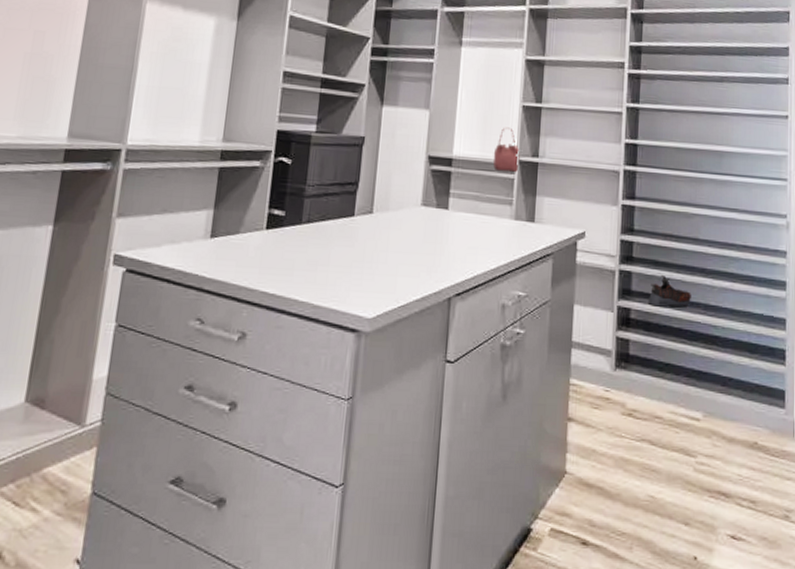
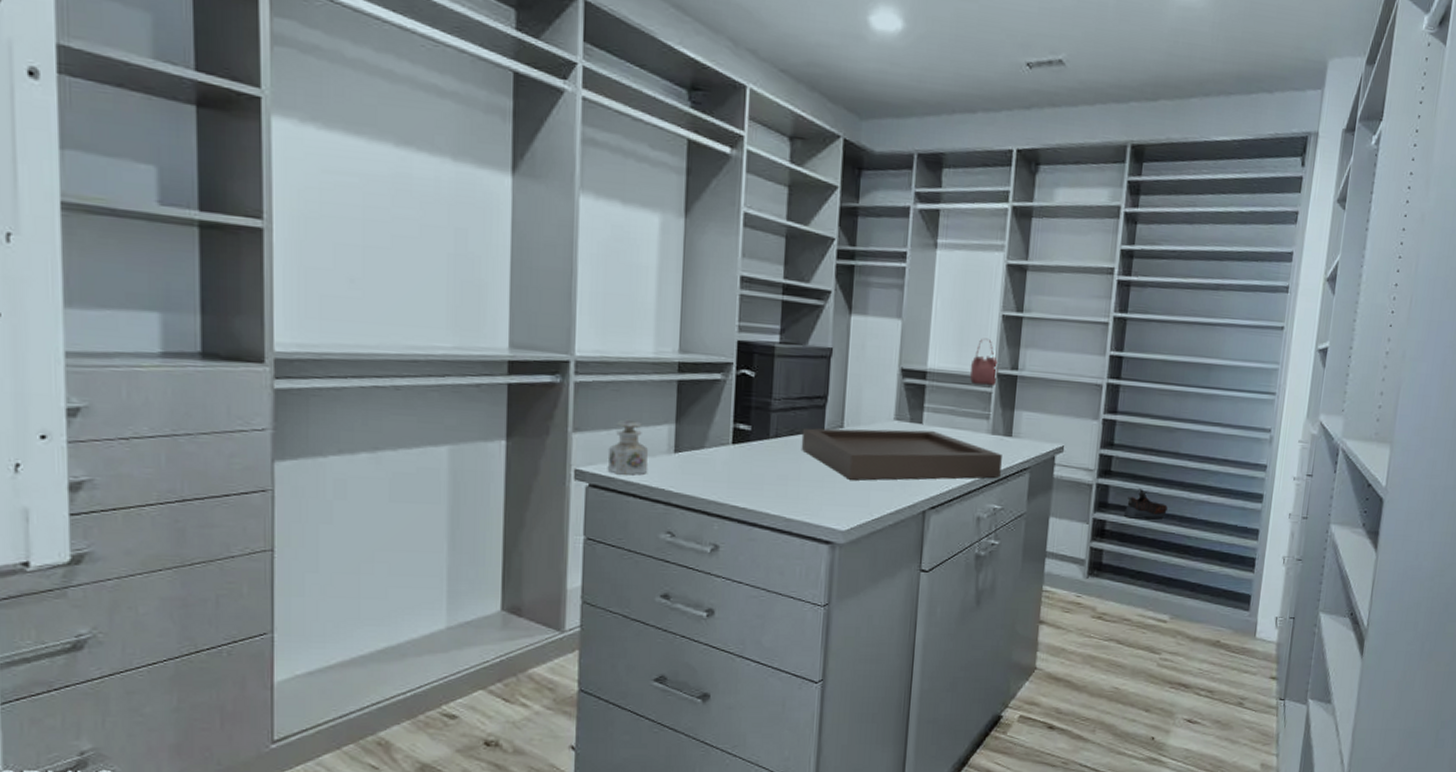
perfume bottle: none [146,205,187,262] -> present [608,419,649,476]
tray: none [331,213,526,266] -> present [801,428,1002,481]

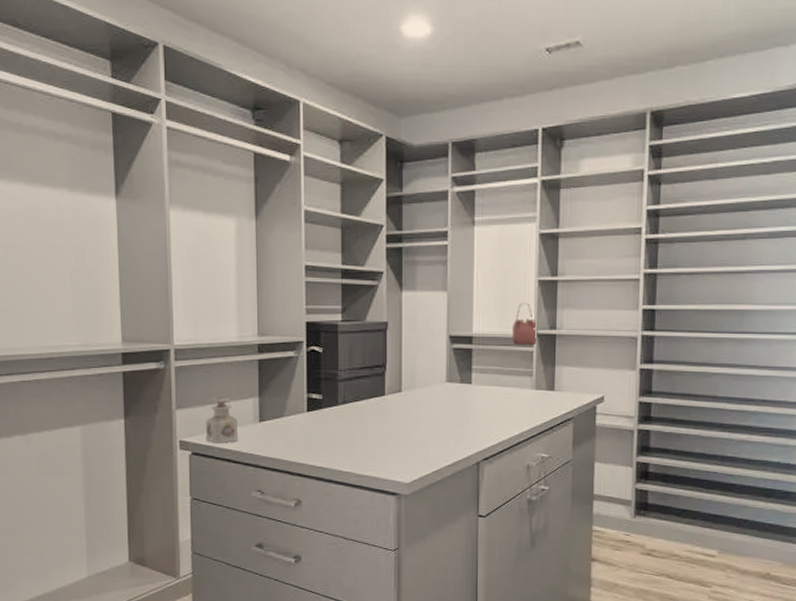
tray: present [801,428,1002,481] -> none [366,389,546,438]
shoe: present [1123,489,1168,520] -> none [665,432,709,462]

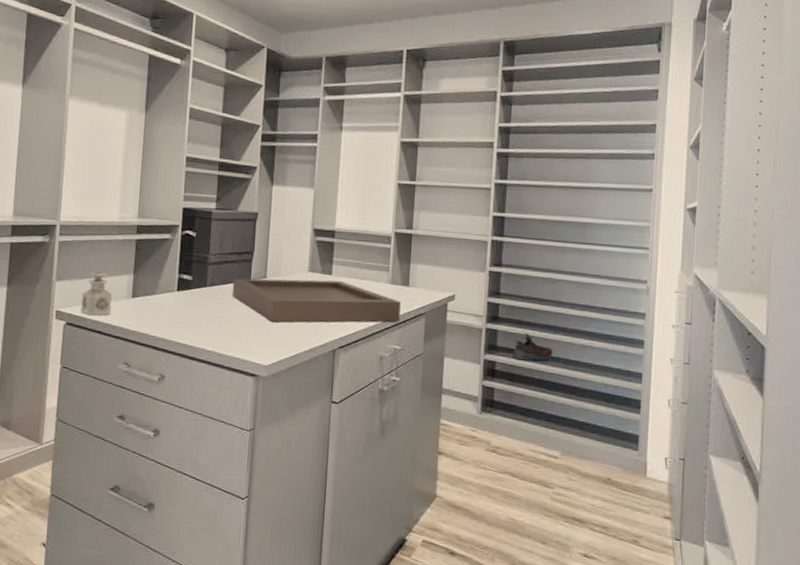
tray: none [366,389,546,438] -> present [232,278,401,323]
handbag: present [511,302,538,346] -> none [371,203,396,243]
shoe: none [665,432,709,462] -> present [512,333,553,362]

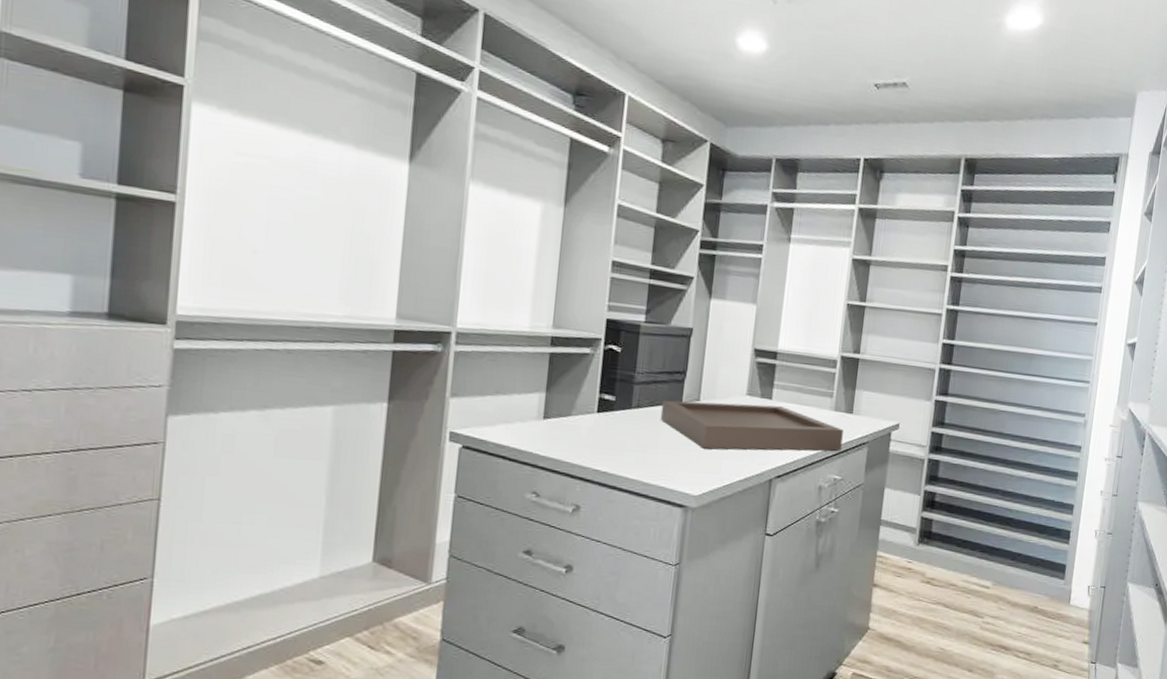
perfume bottle: present [81,270,113,317] -> none [481,387,520,440]
shoe: present [512,333,553,362] -> none [952,464,992,493]

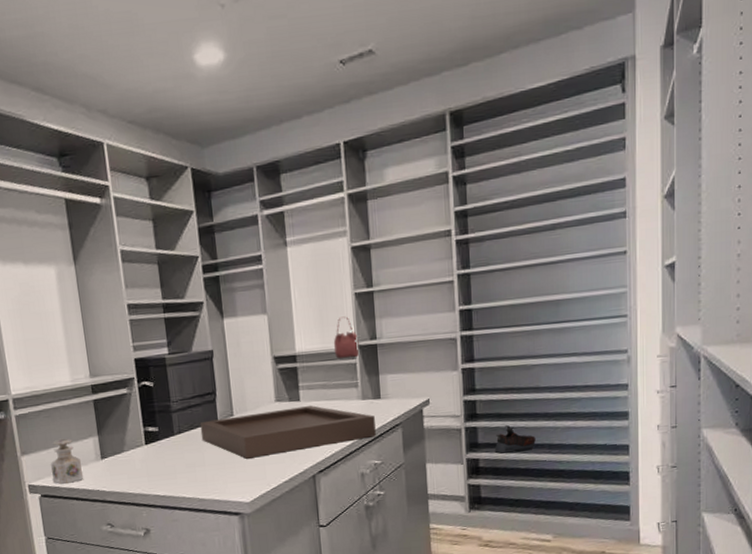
perfume bottle: none [481,387,520,440] -> present [50,438,84,485]
handbag: none [816,324,842,367] -> present [333,316,359,360]
shoe: none [952,464,992,493] -> present [494,425,536,454]

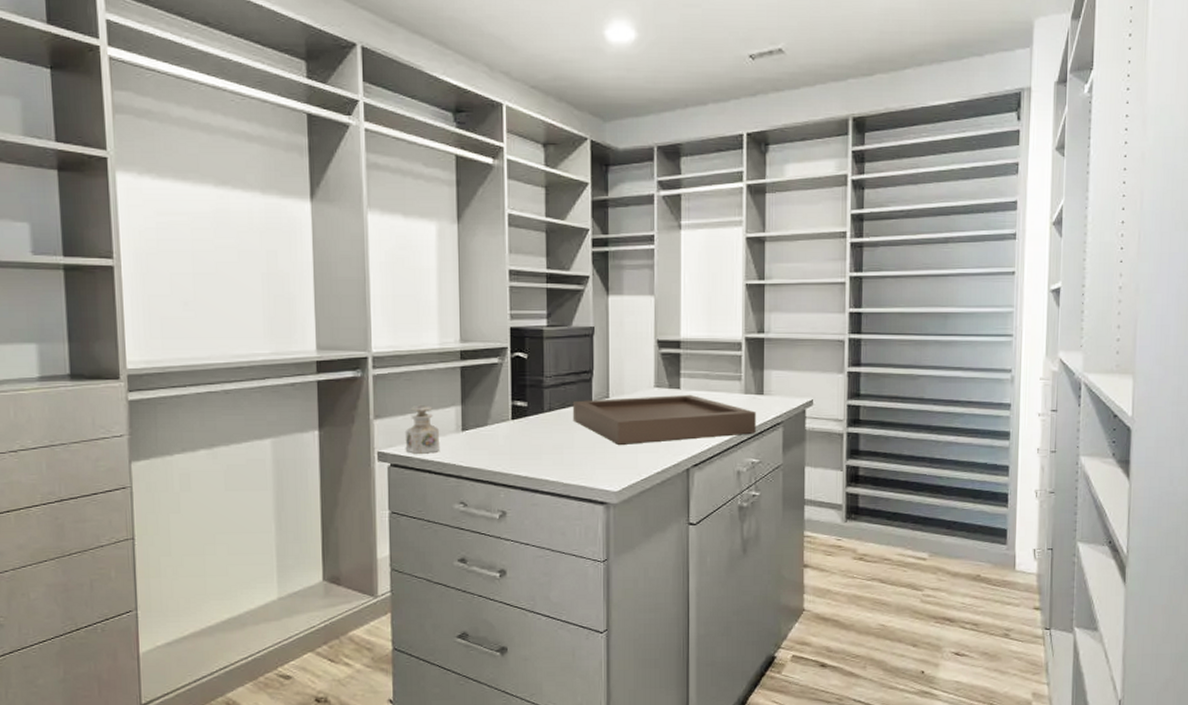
handbag: present [333,316,359,360] -> none [720,306,746,350]
shoe: present [494,425,536,454] -> none [875,435,917,464]

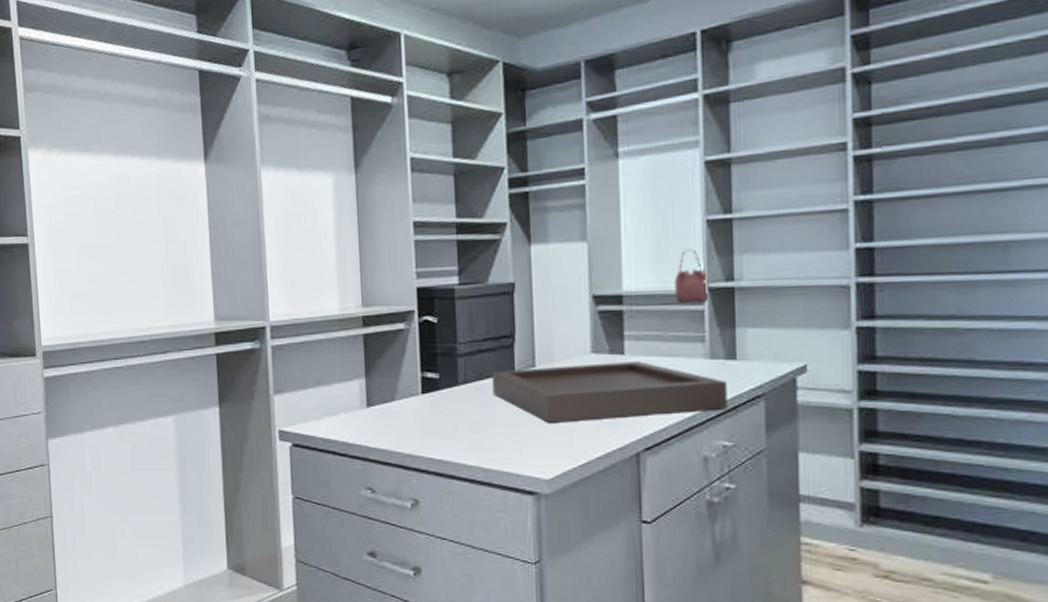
perfume bottle: present [405,404,441,455] -> none [306,377,344,434]
handbag: none [720,306,746,350] -> present [673,249,709,304]

